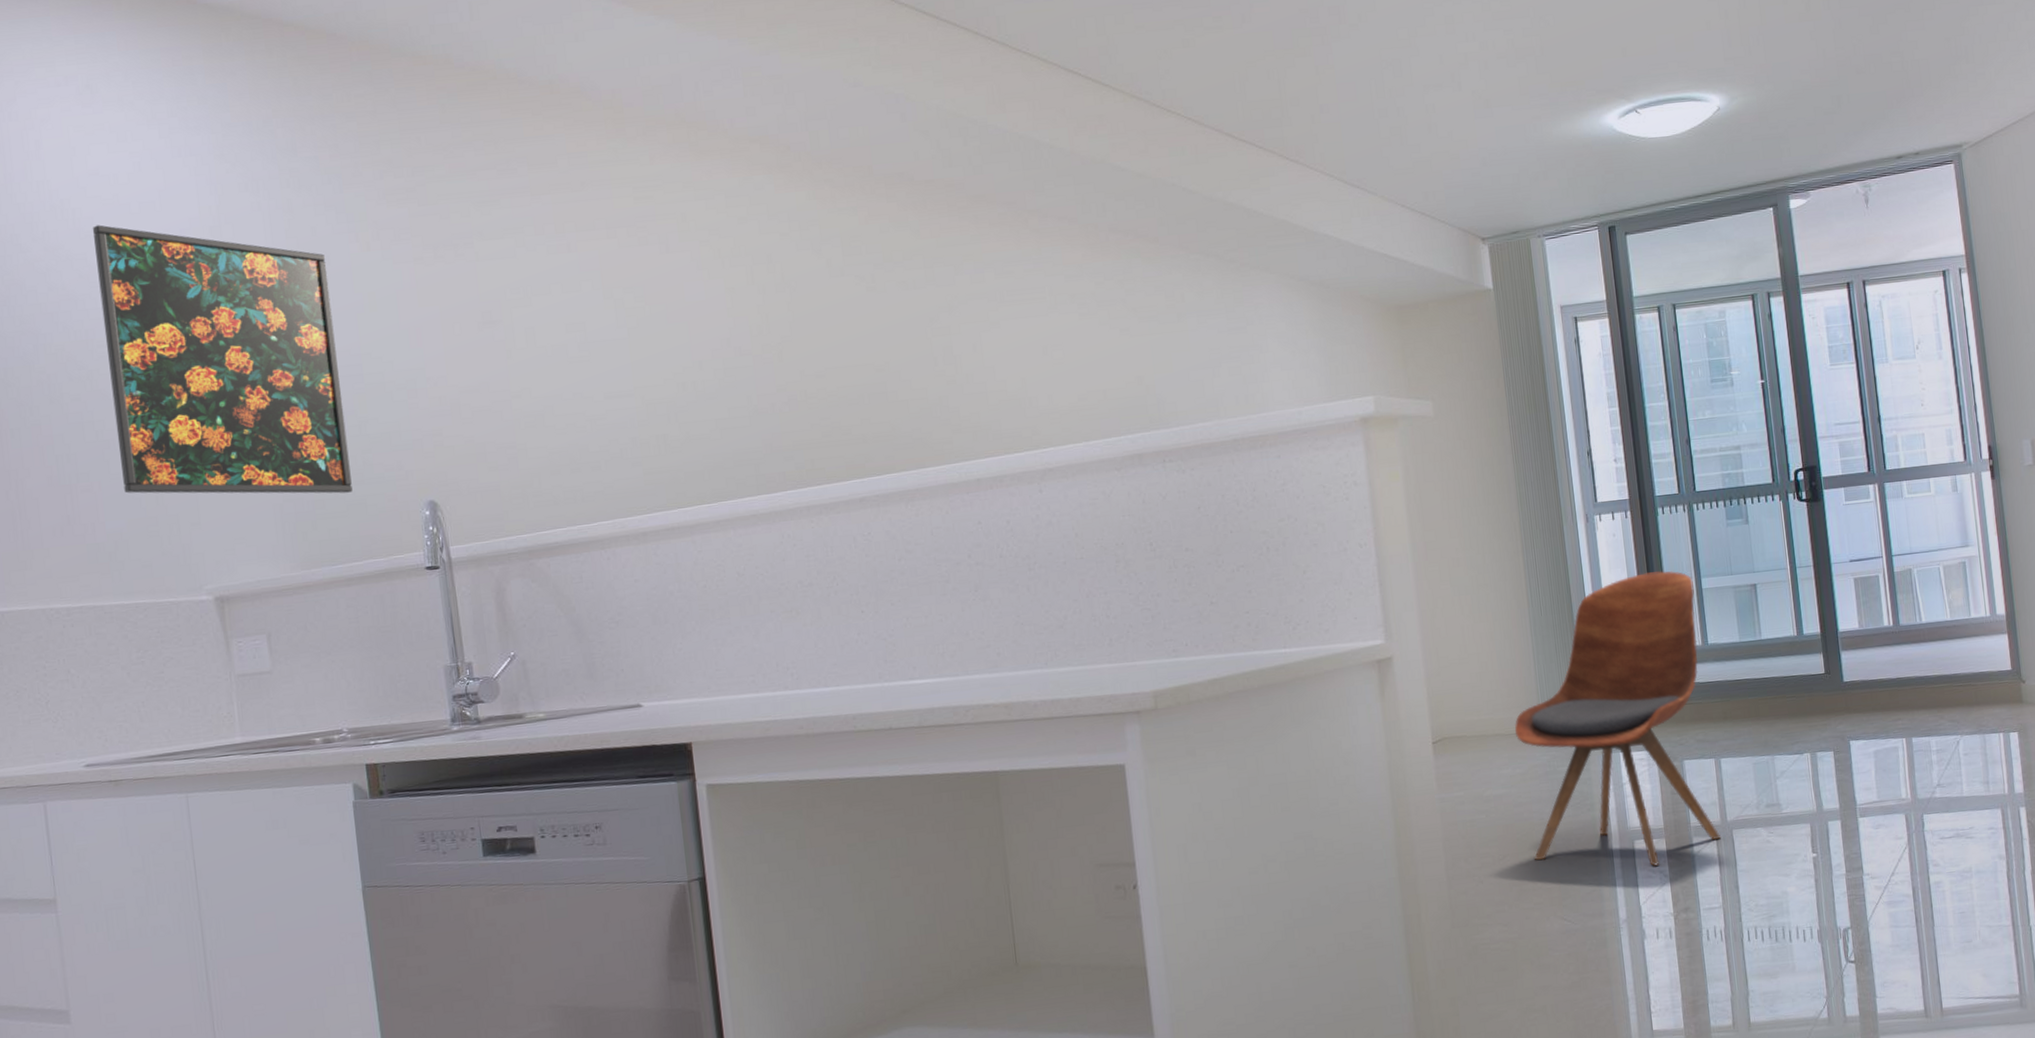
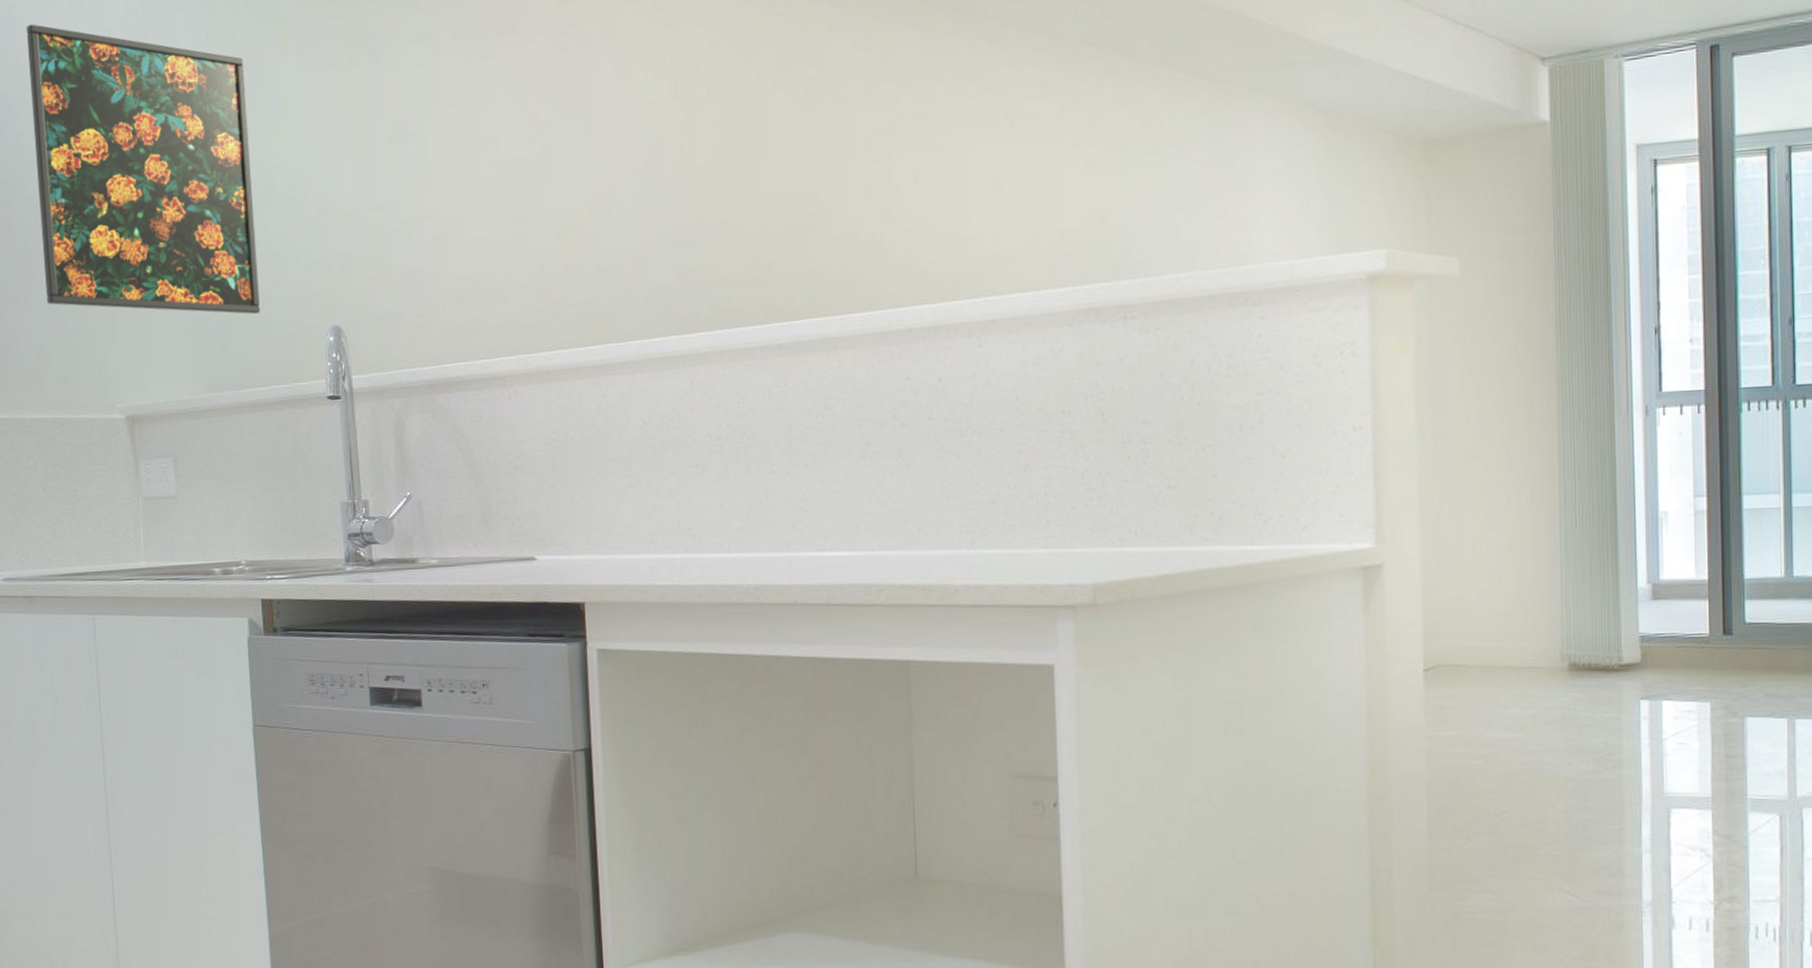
dining chair: present [1514,571,1722,866] -> none [1528,482,1787,842]

